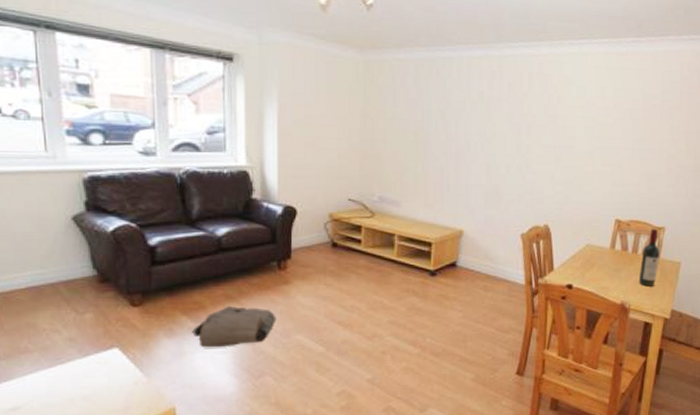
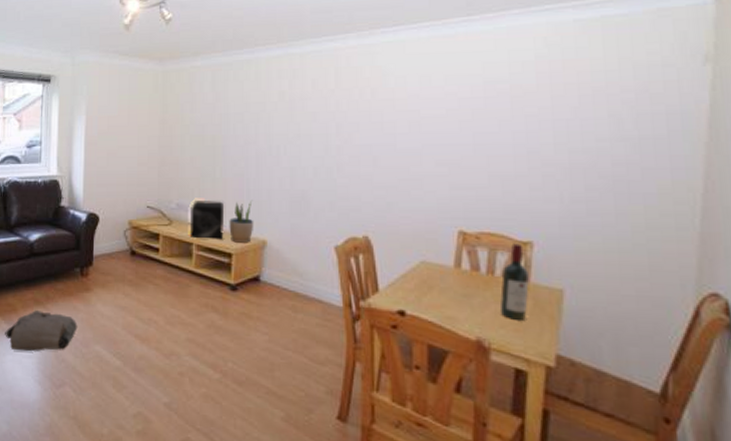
speaker: none [391,194,425,230] -> present [189,200,224,240]
potted plant: none [429,195,453,233] -> present [229,201,254,243]

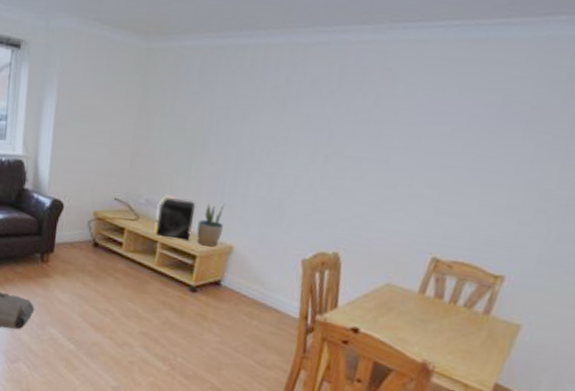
wine bottle: present [499,243,529,320] -> none [452,275,494,349]

